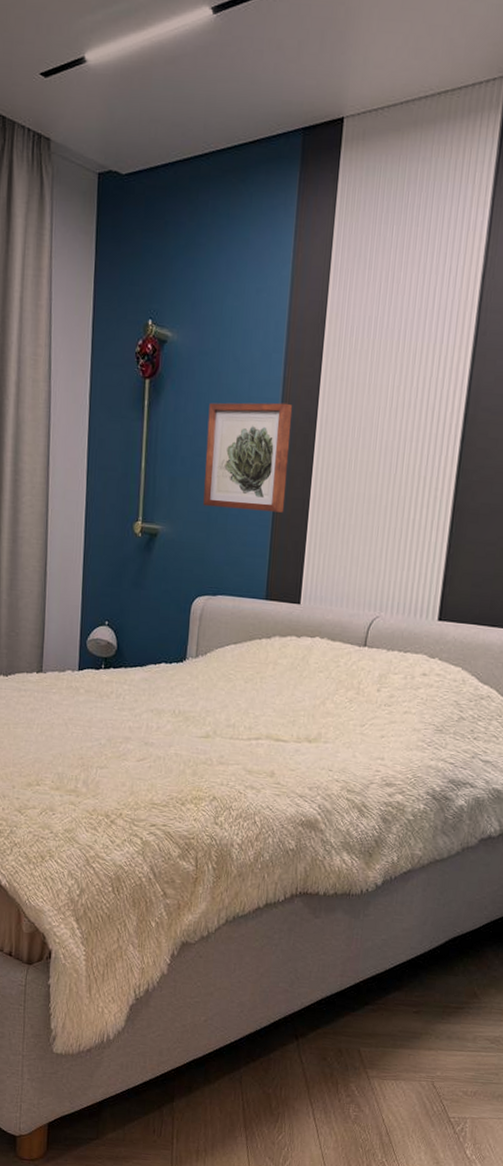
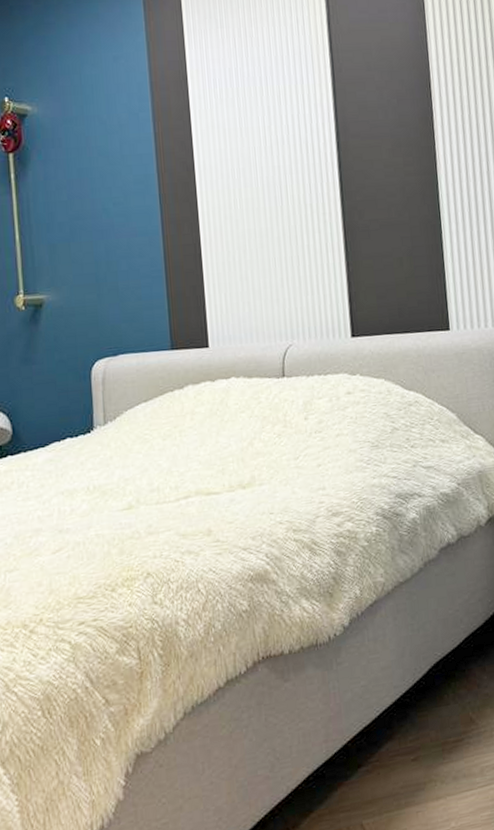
wall art: present [203,402,293,513] -> none [81,156,176,268]

